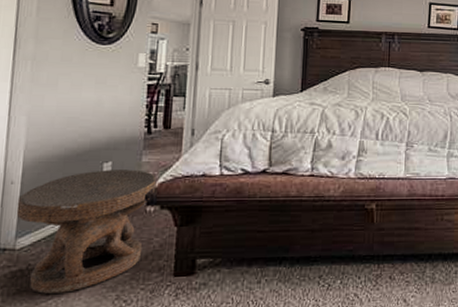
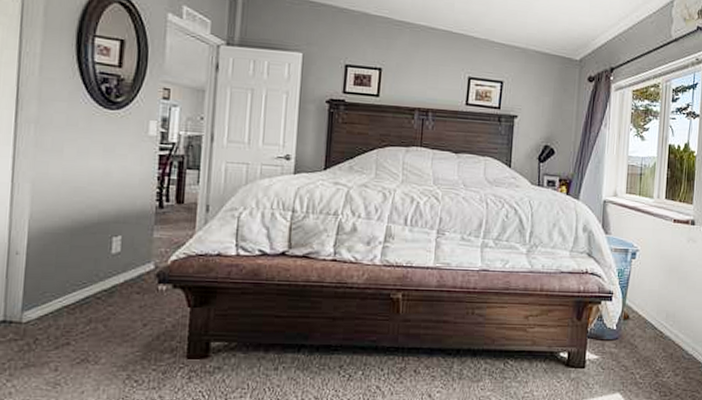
carved stool: present [16,169,157,294] -> none [22,244,169,370]

